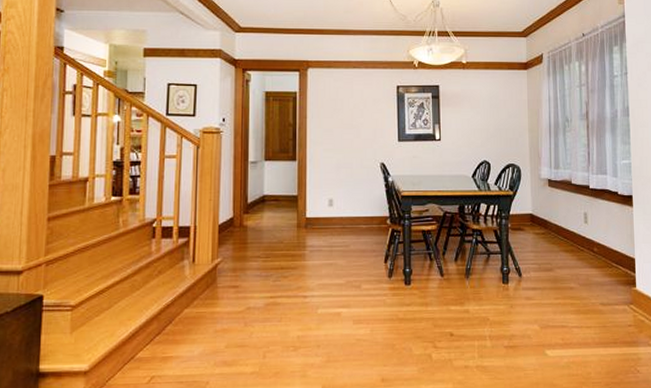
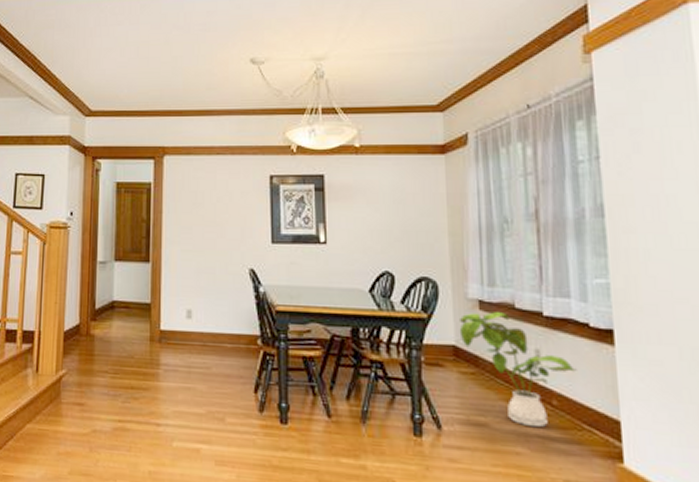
house plant: none [534,187,609,269] -> present [458,312,577,428]

